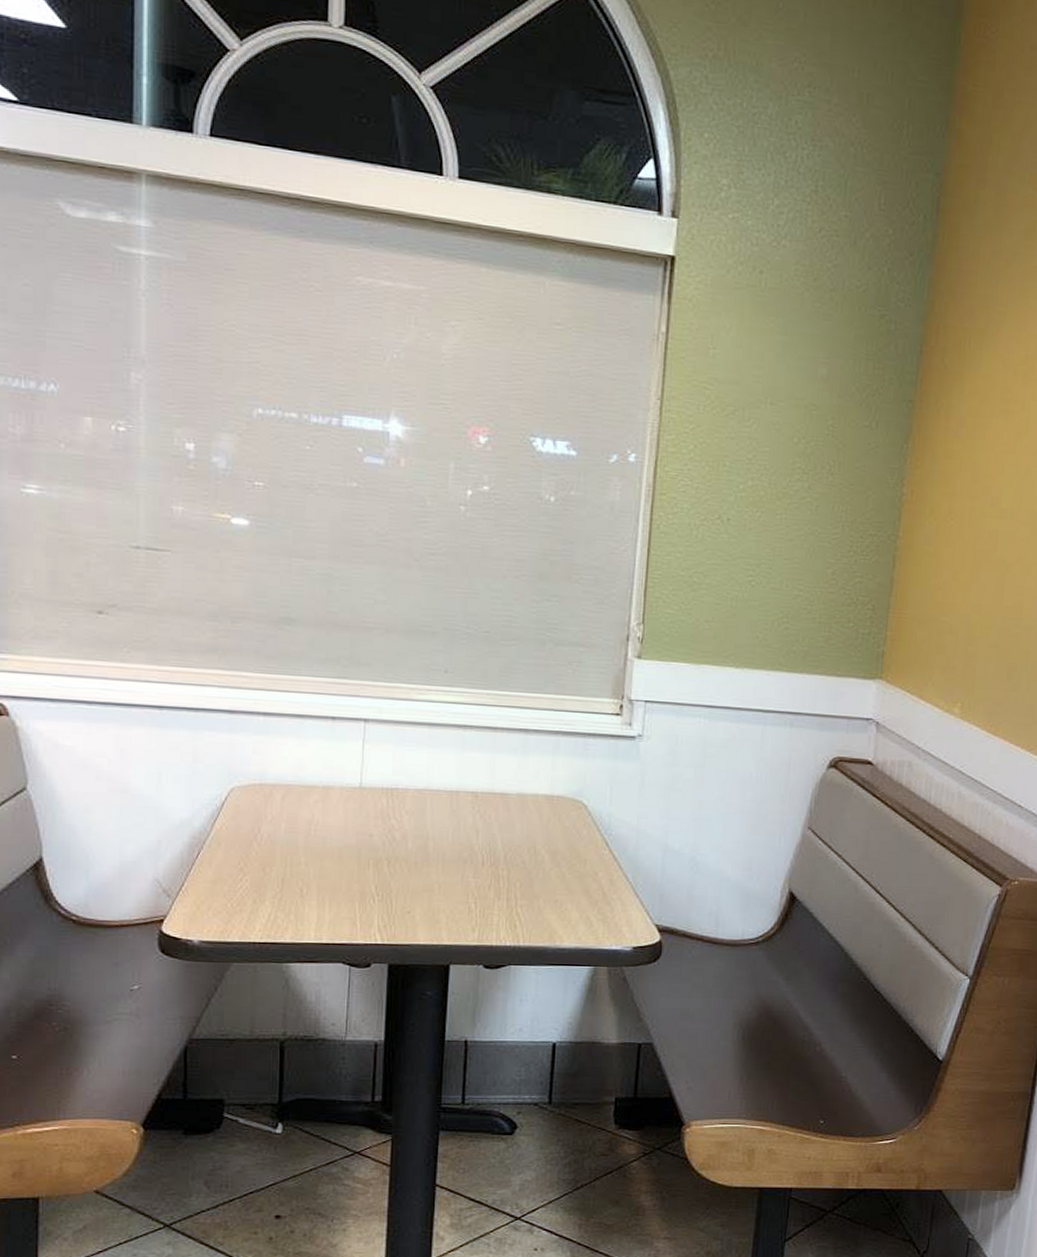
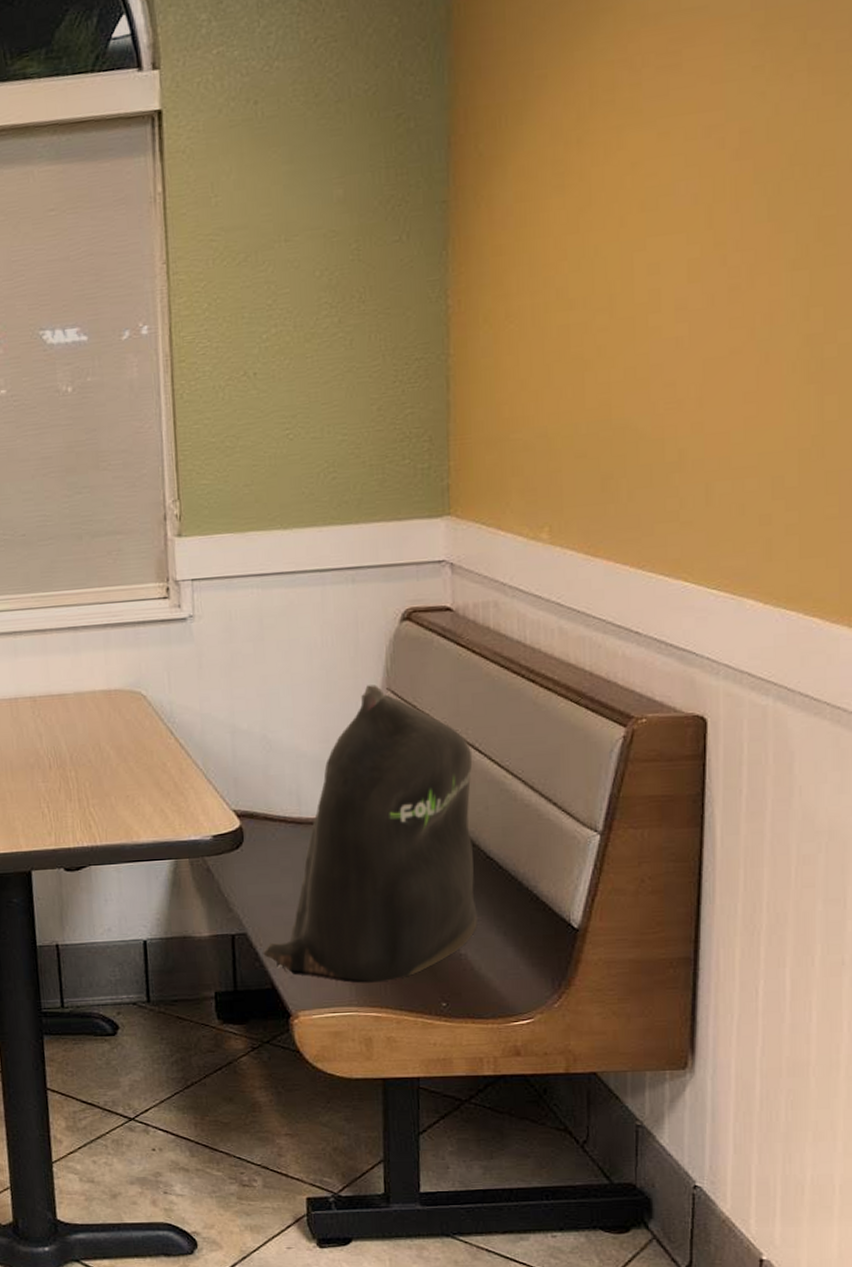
backpack: none [666,822,874,1098] -> present [263,685,478,983]

